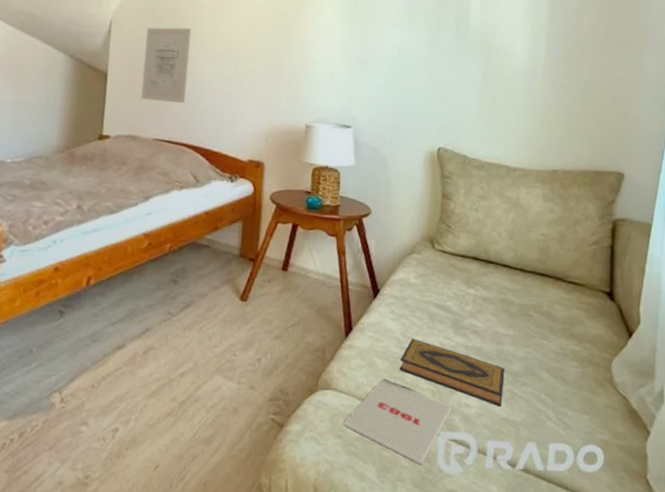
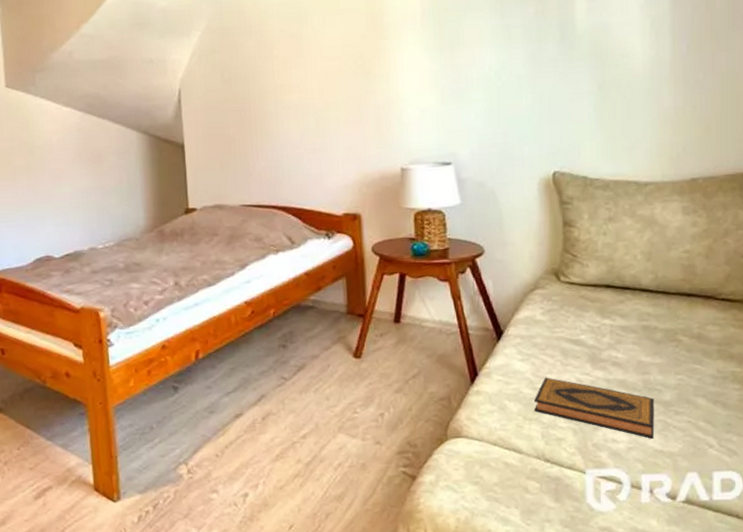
wall art: present [141,27,192,104] -> none [217,85,269,166]
magazine: present [343,378,452,465] -> none [479,421,598,504]

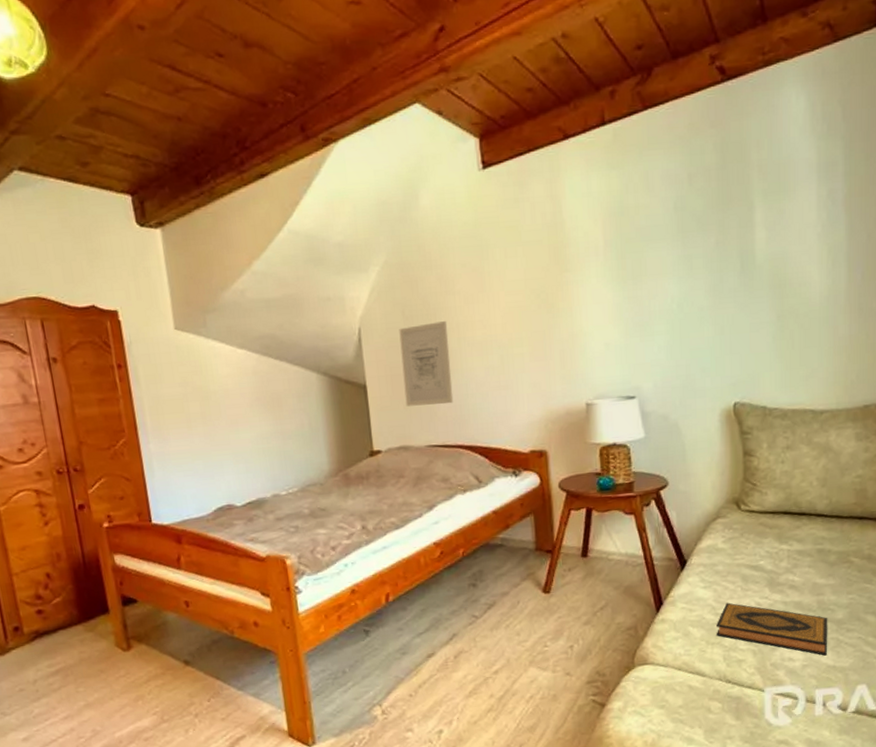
wall art: none [217,85,269,166] -> present [399,321,454,407]

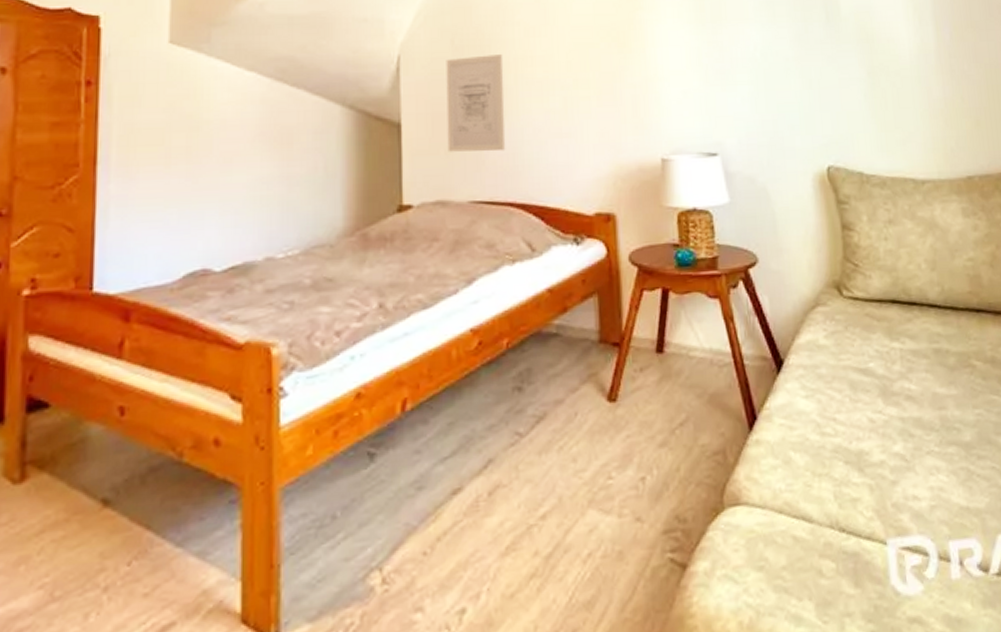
hardback book: present [717,602,828,656] -> none [823,418,958,493]

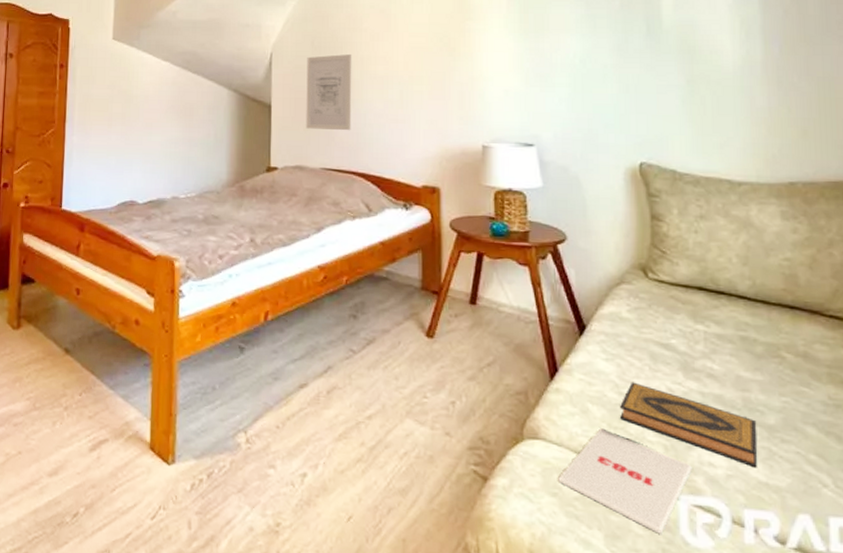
magazine: none [764,478,898,589] -> present [558,428,692,534]
hardback book: none [823,418,958,493] -> present [620,382,758,468]

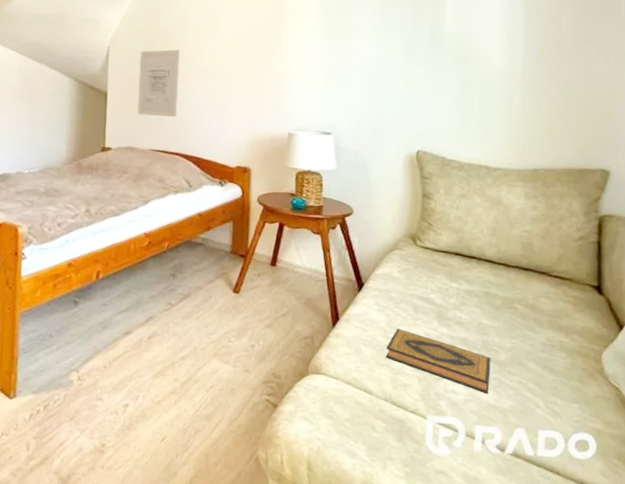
magazine: present [558,428,692,534] -> none [334,365,439,446]

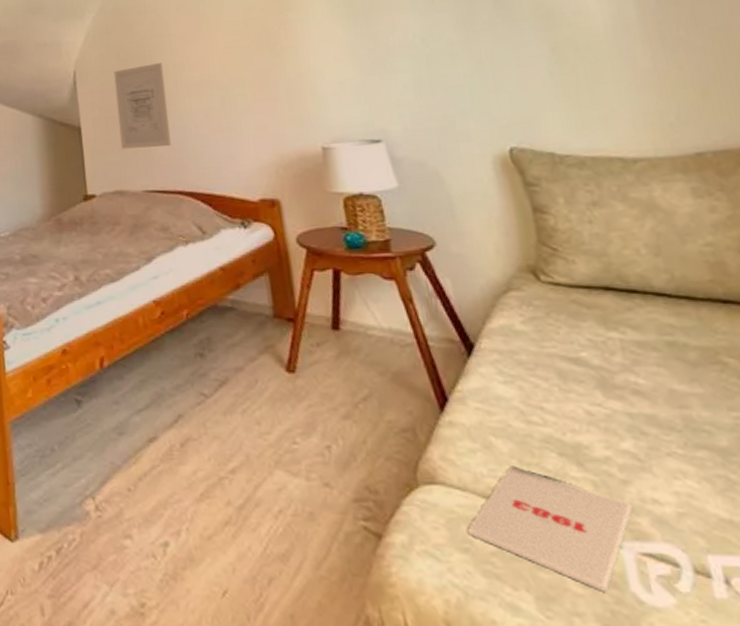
magazine: none [334,365,439,446] -> present [467,466,633,592]
hardback book: present [386,328,491,394] -> none [530,407,715,502]

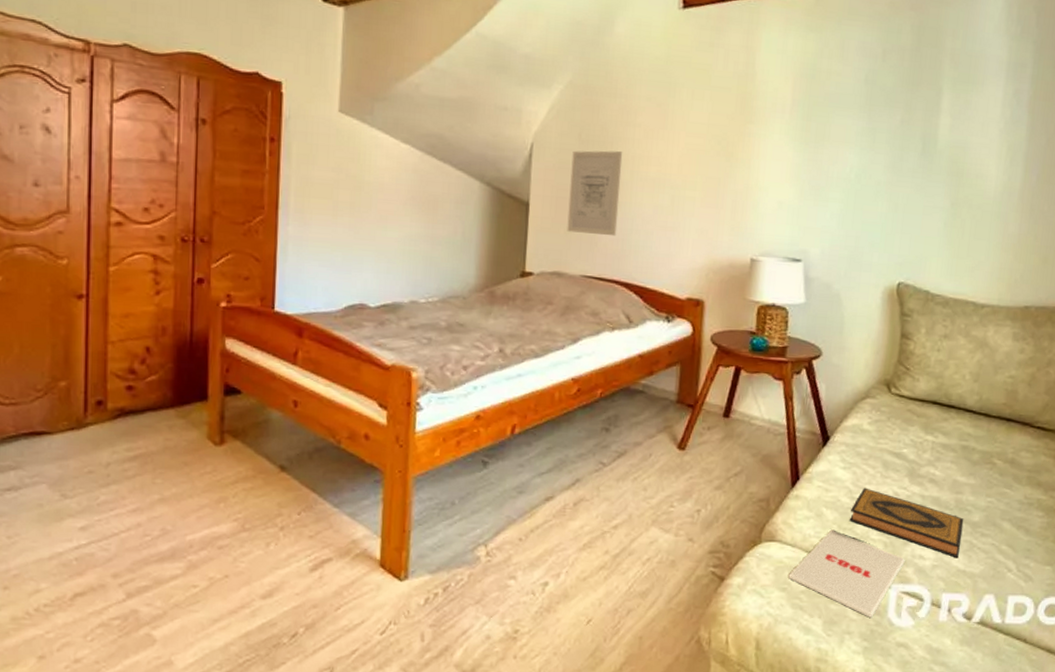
hardback book: none [530,407,715,502] -> present [850,487,964,558]

